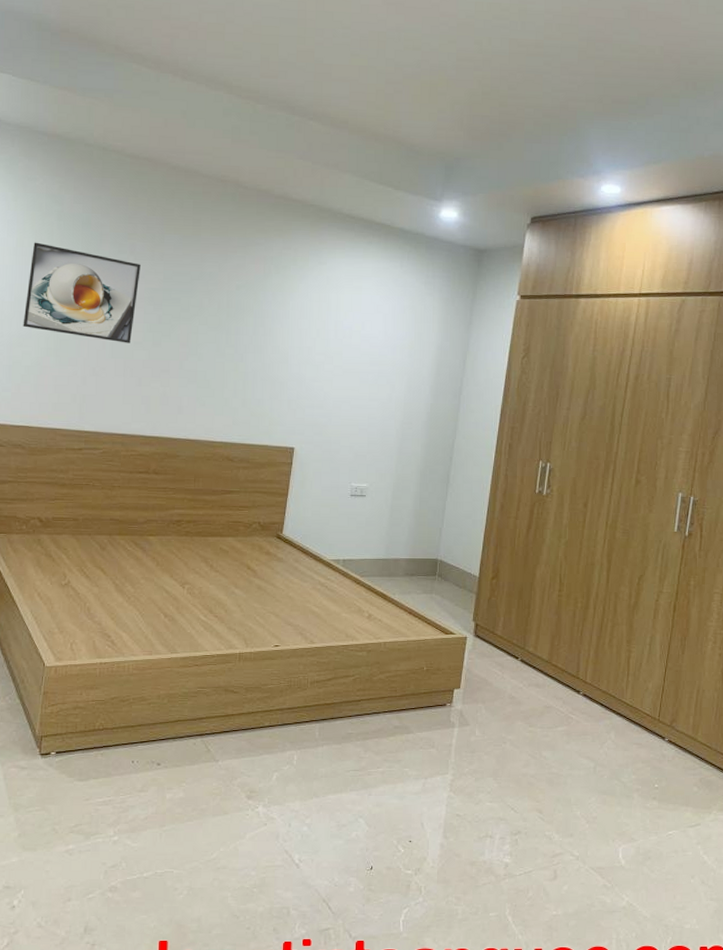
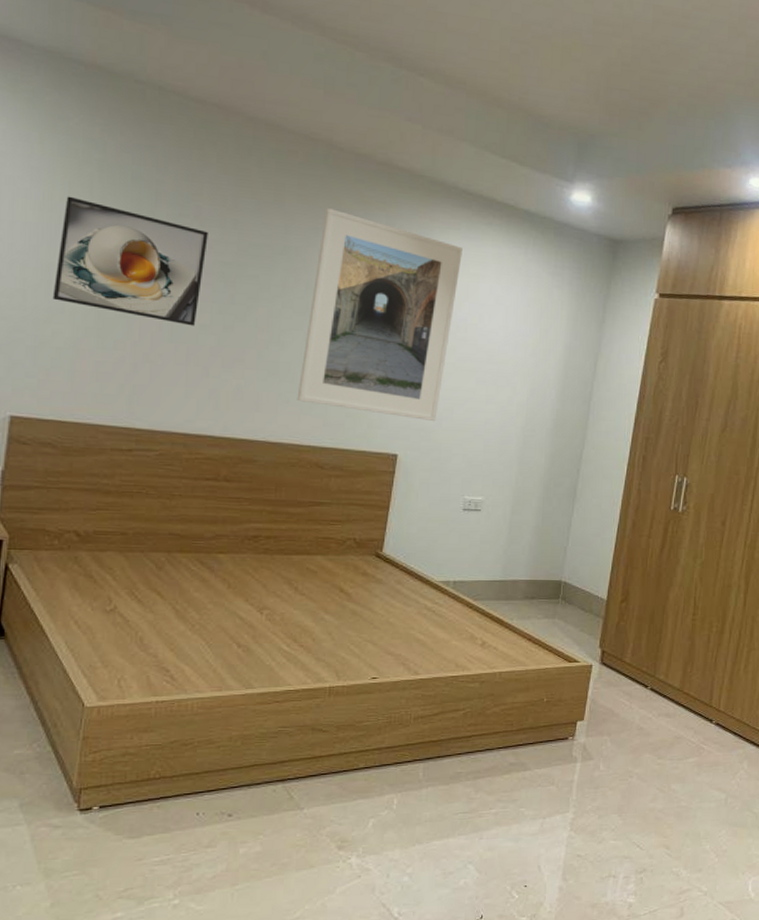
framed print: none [211,238,347,418] -> present [297,208,463,422]

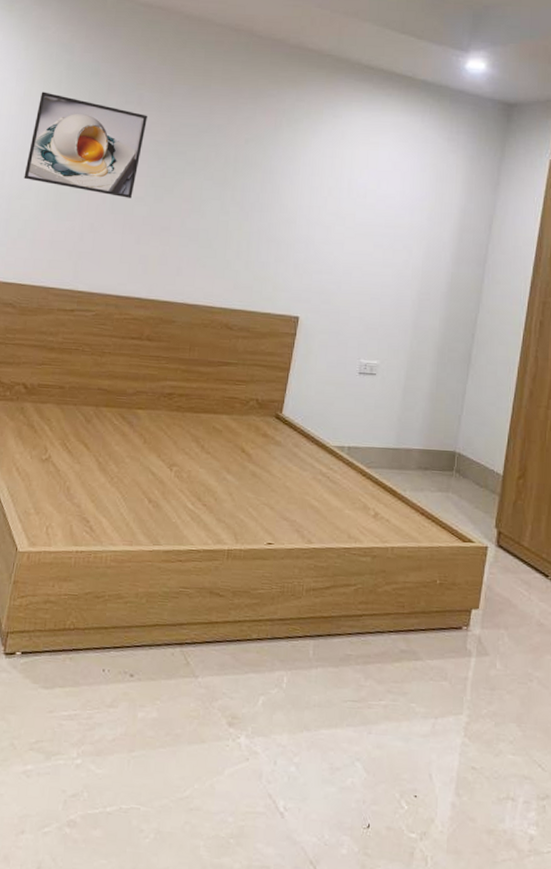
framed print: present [297,208,463,422] -> none [212,89,364,285]

